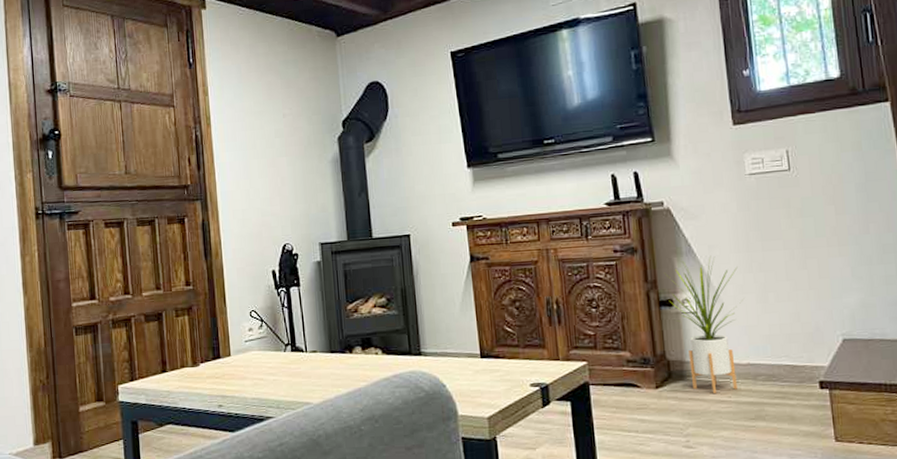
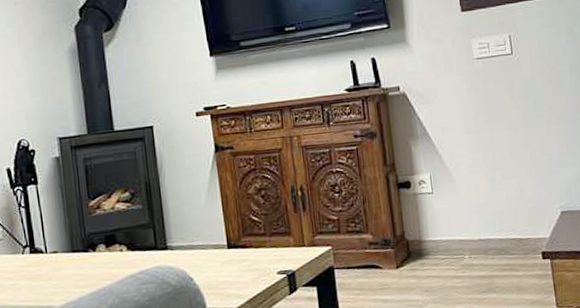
house plant: present [665,255,743,393] -> none [403,137,474,270]

